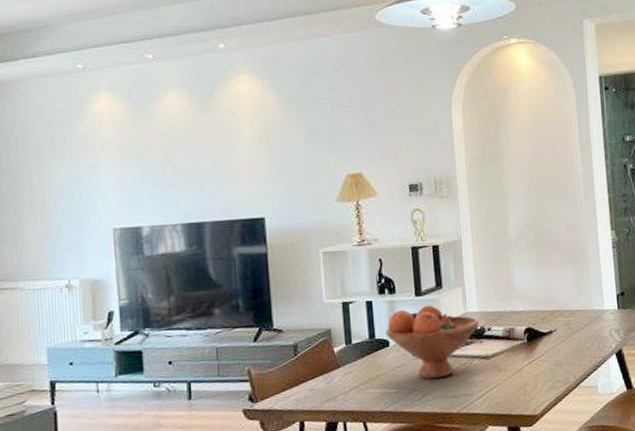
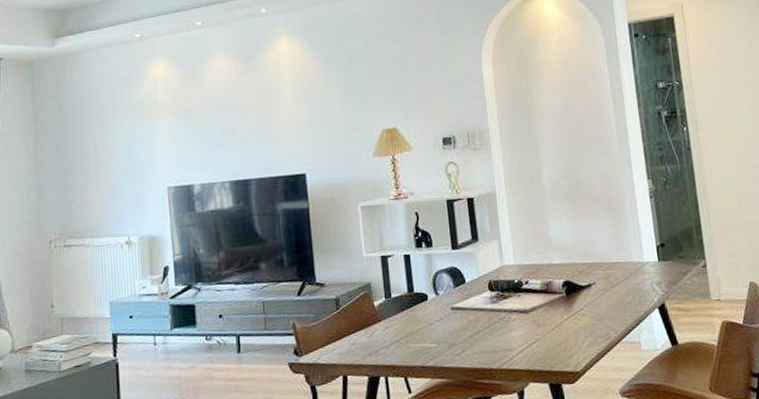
fruit bowl: present [385,305,479,379] -> none [423,258,516,334]

